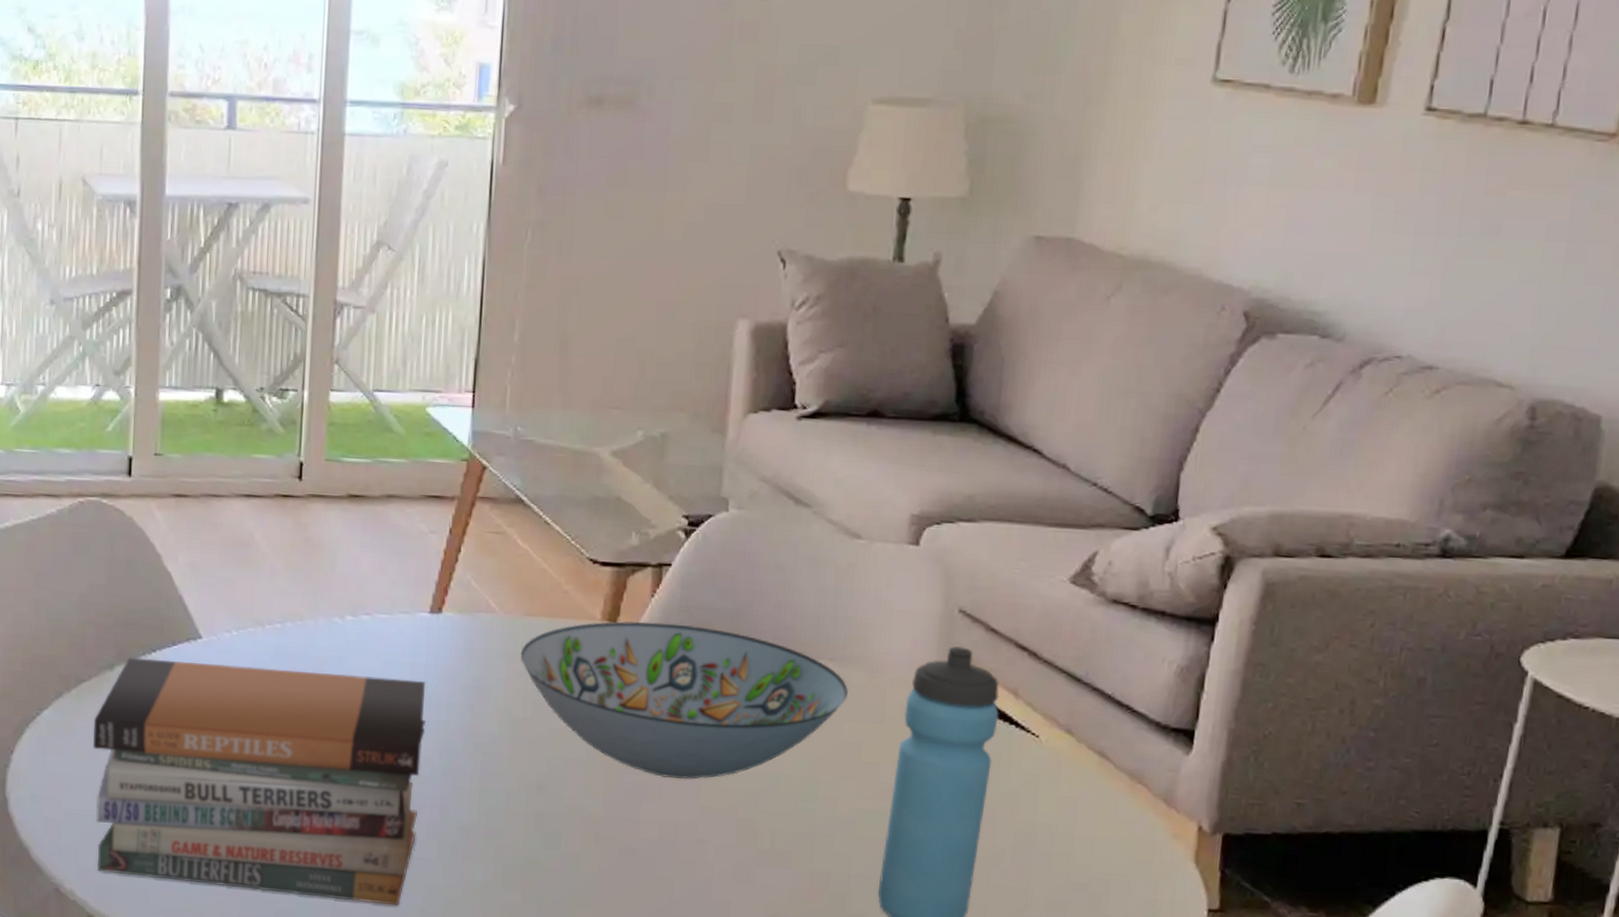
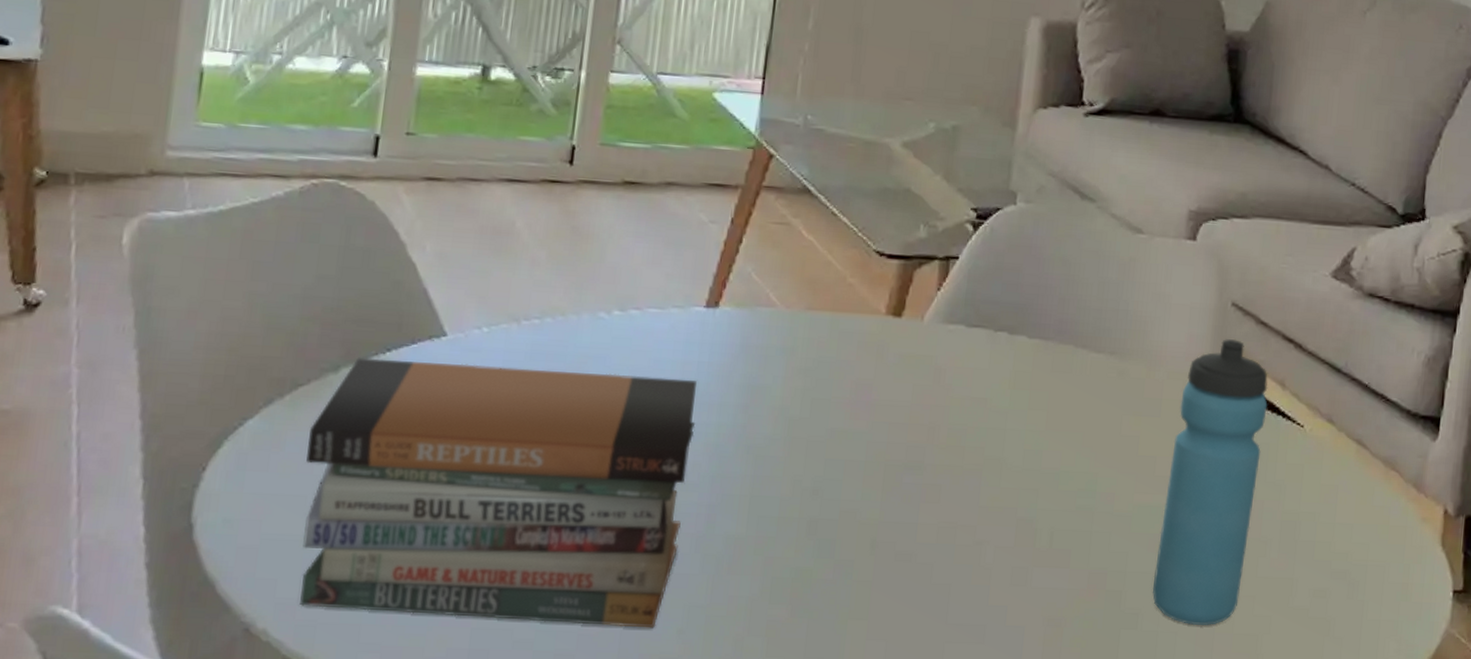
decorative bowl: present [520,621,848,780] -> none [800,315,1128,479]

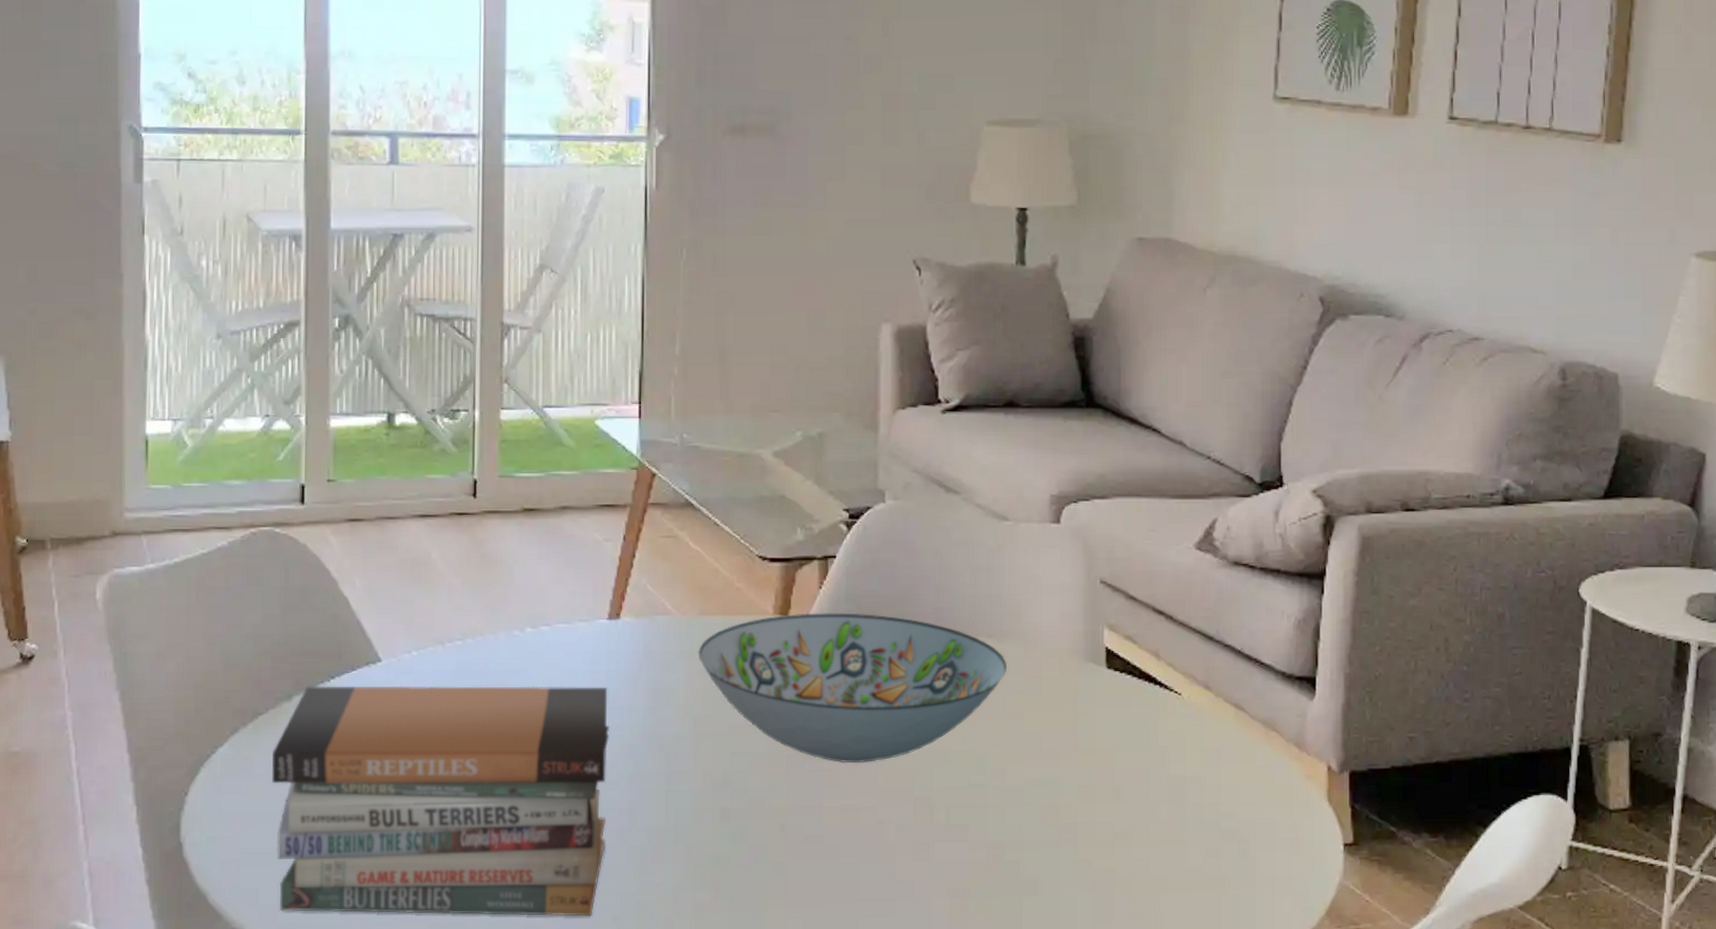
decorative bowl: none [800,315,1128,479] -> present [698,613,1007,764]
water bottle: present [1152,339,1268,626] -> none [1049,615,1144,890]

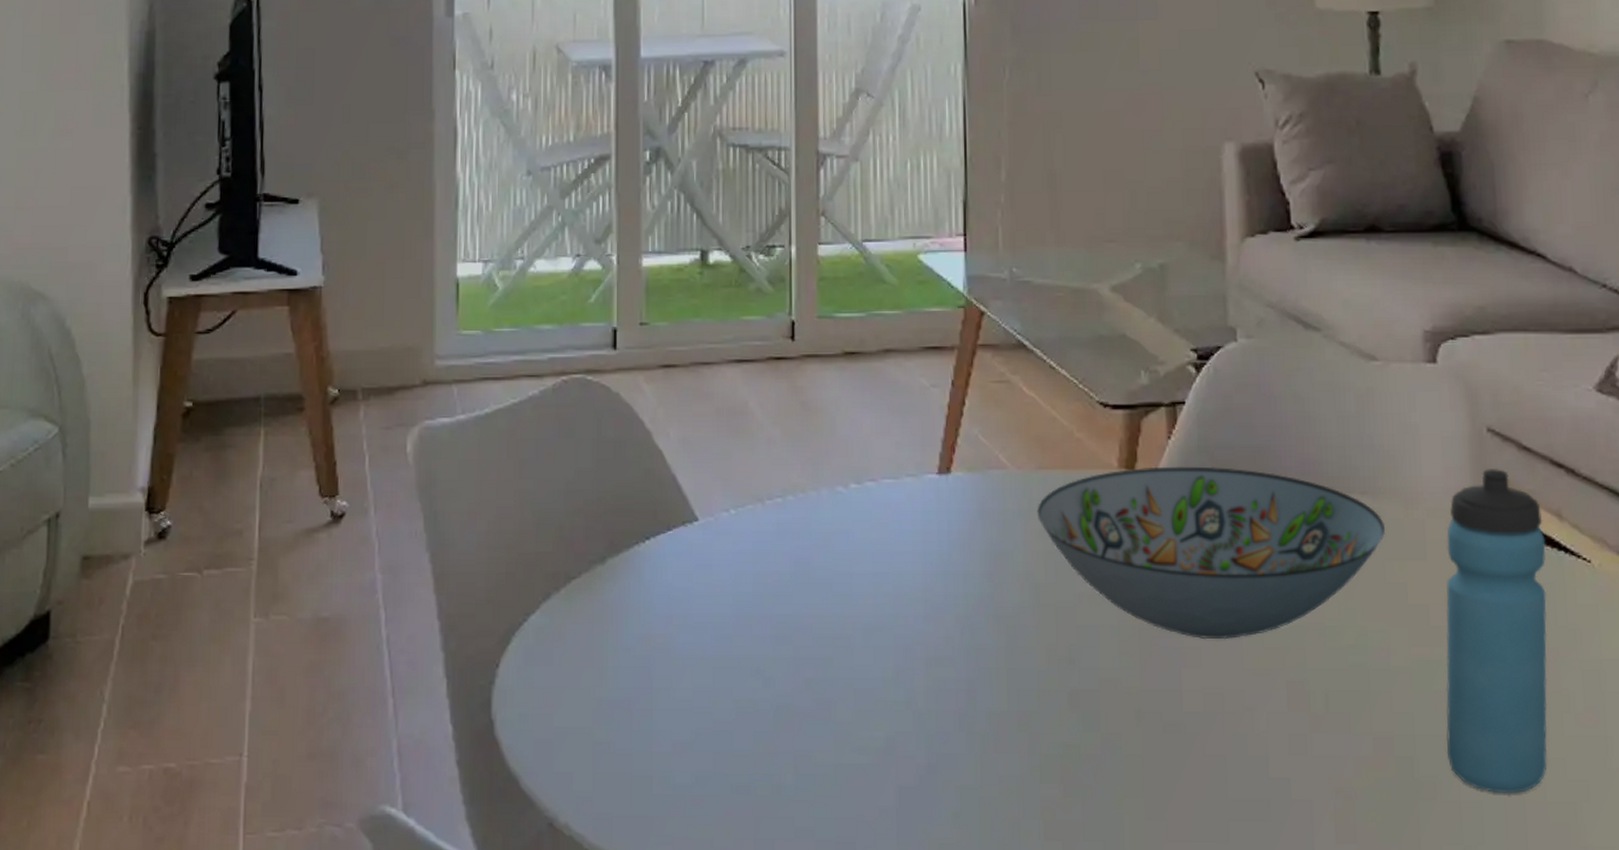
book stack: present [272,685,610,917] -> none [586,547,944,813]
water bottle: none [1049,615,1144,890] -> present [1445,469,1548,794]

